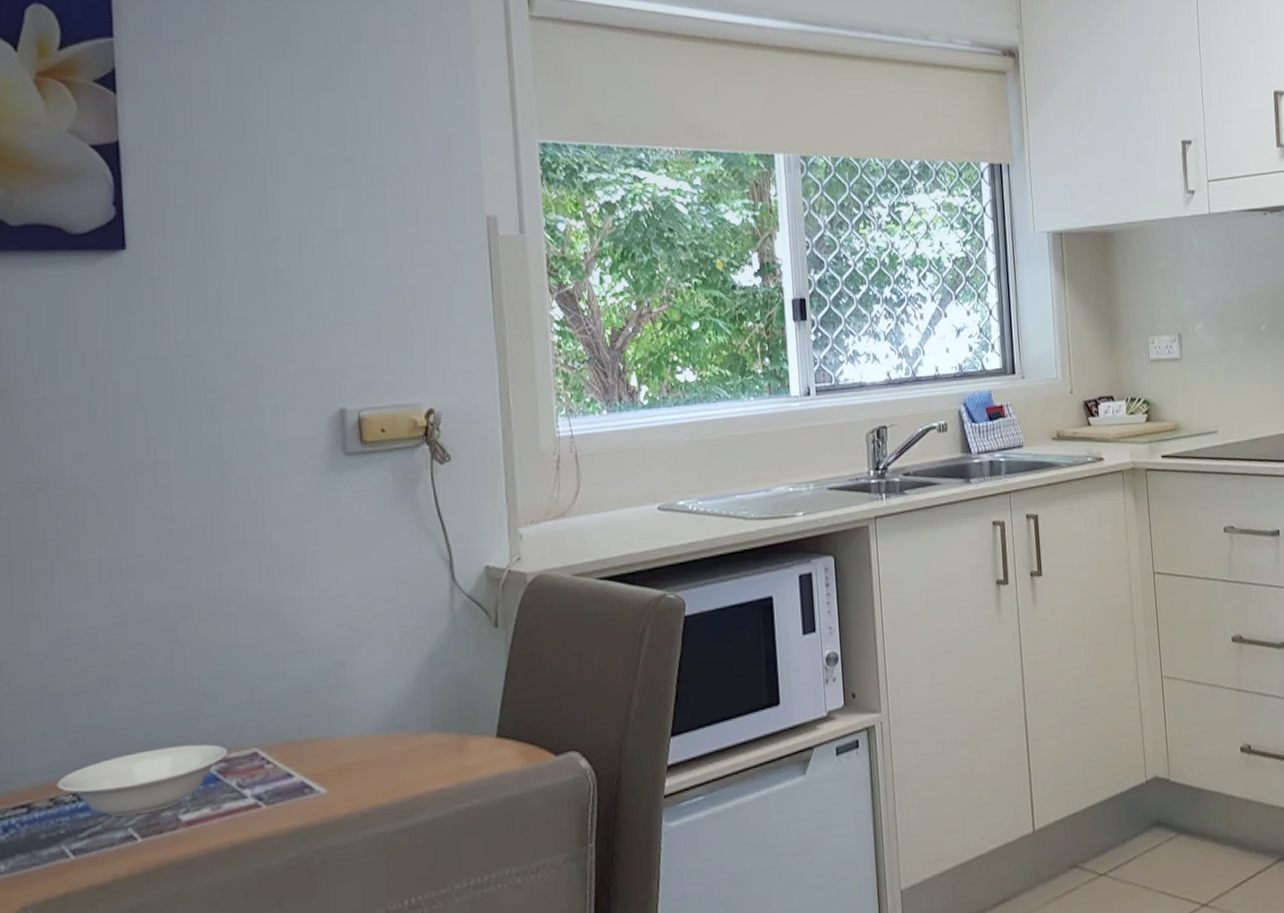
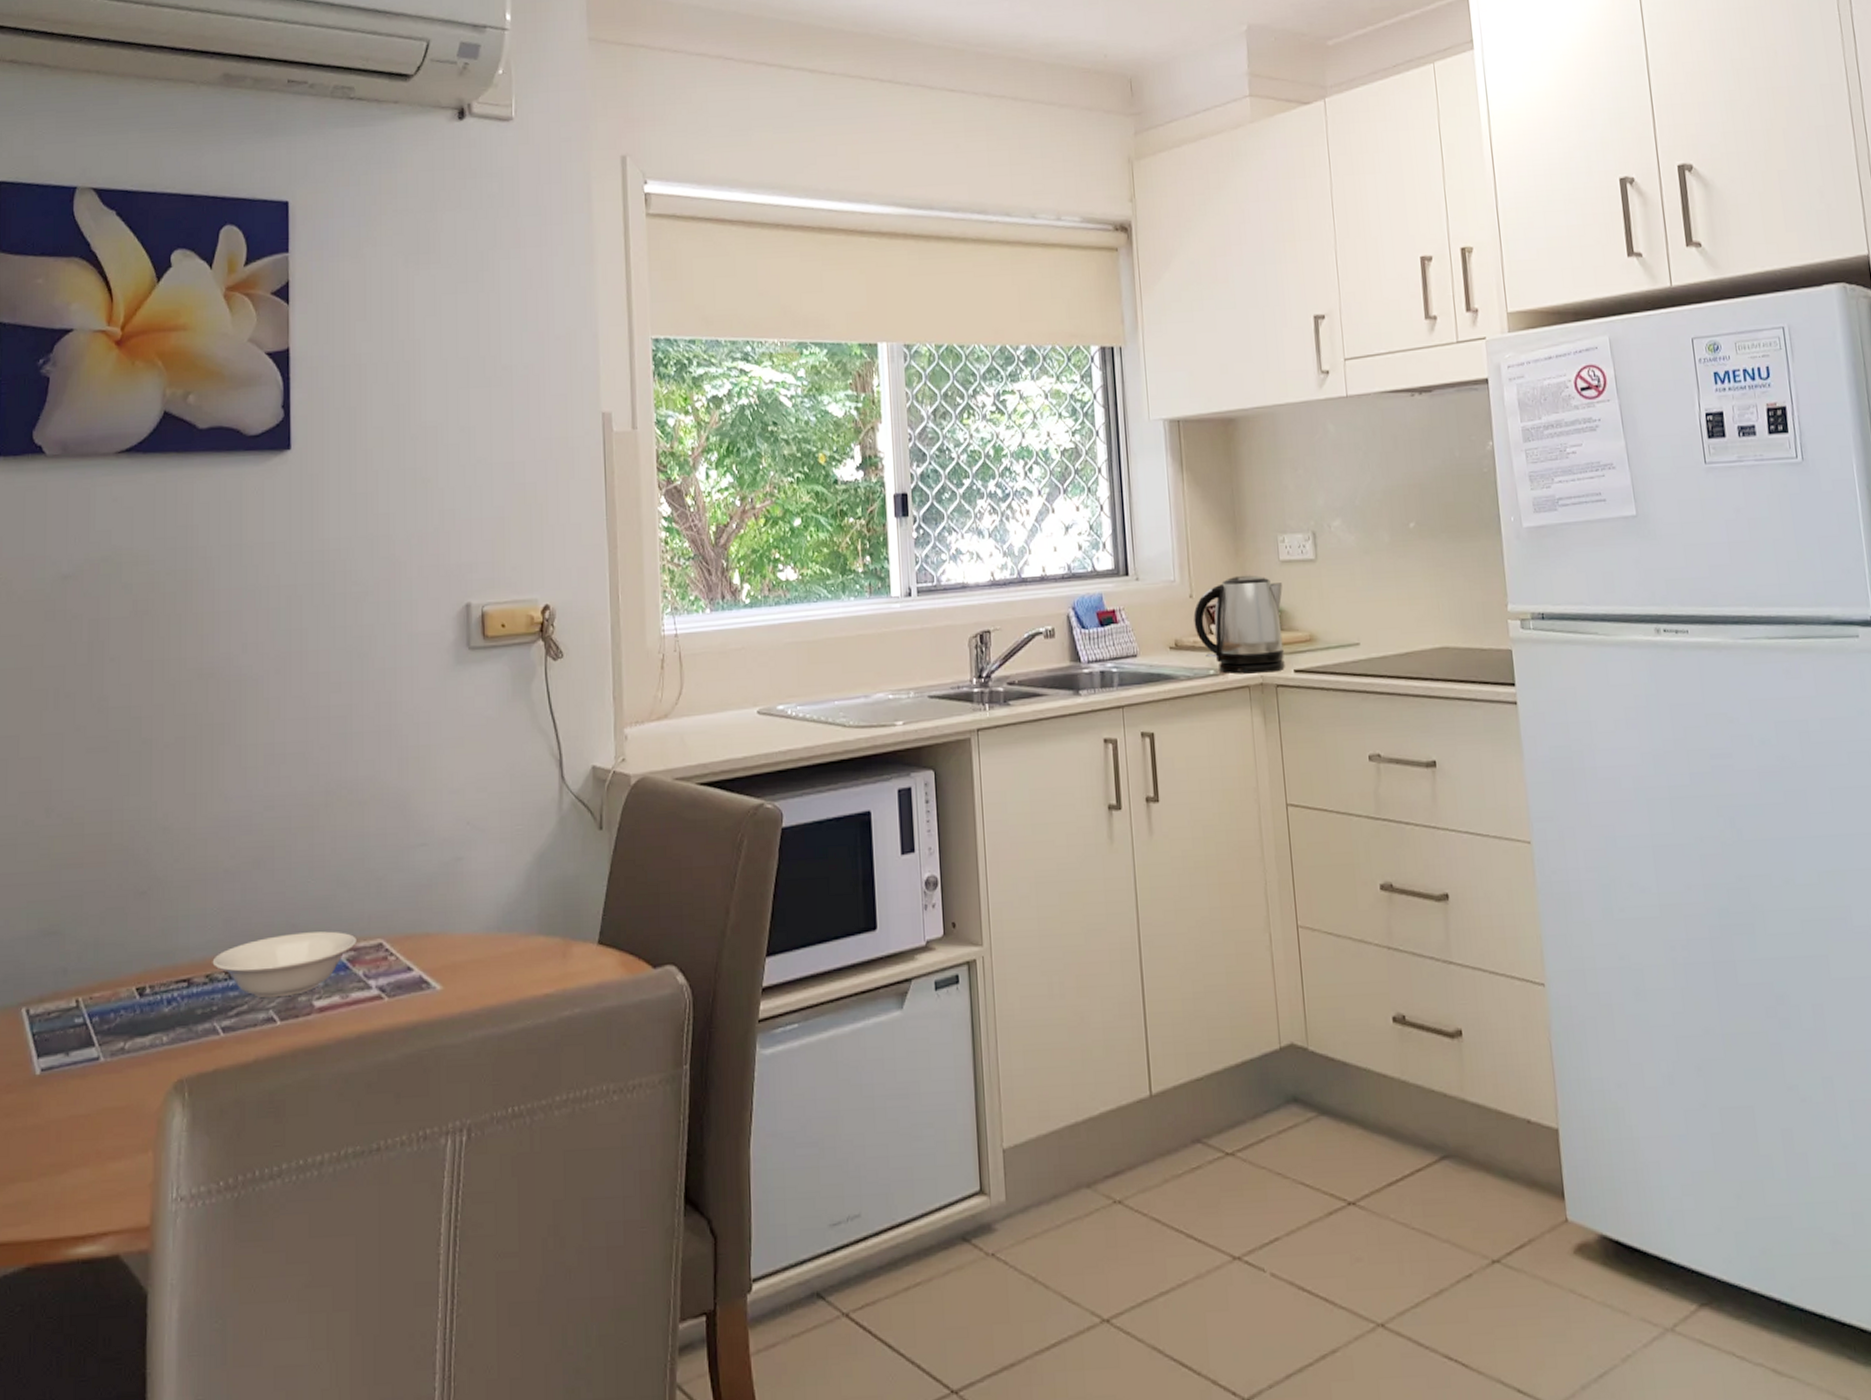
kettle: none [1073,372,1154,461] -> present [1193,575,1285,674]

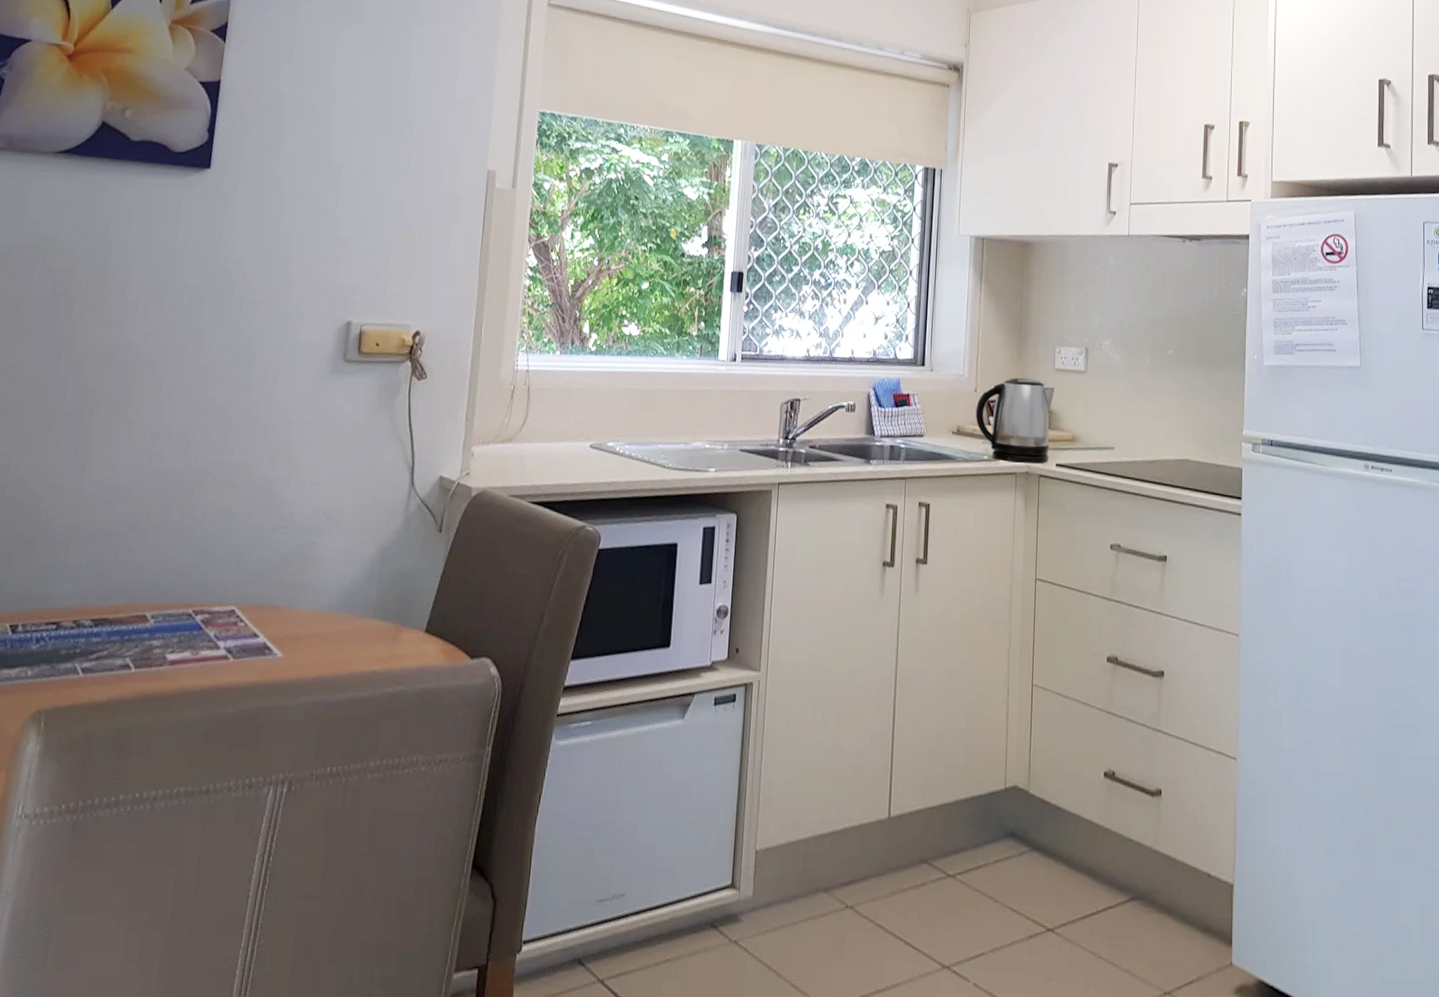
bowl: present [212,931,357,998] -> none [81,592,212,648]

